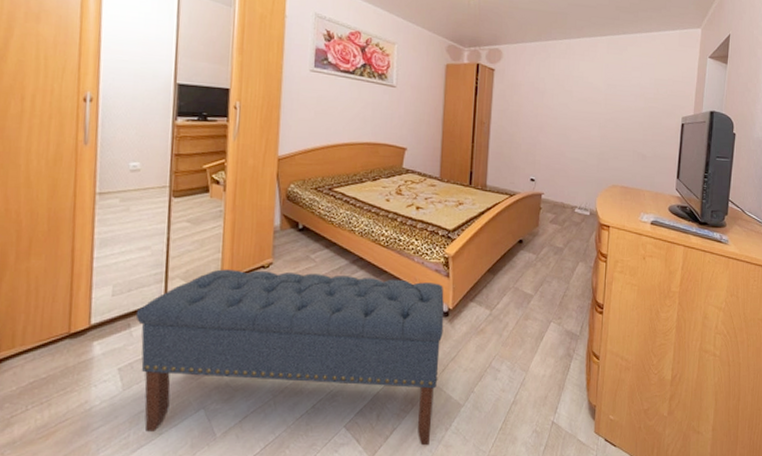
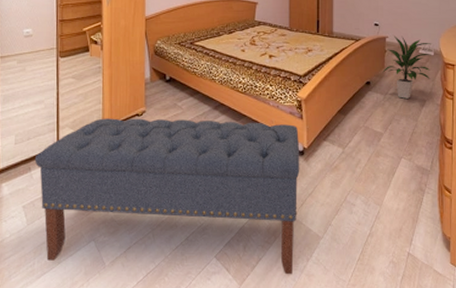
indoor plant: none [536,192,589,260] -> present [382,36,432,99]

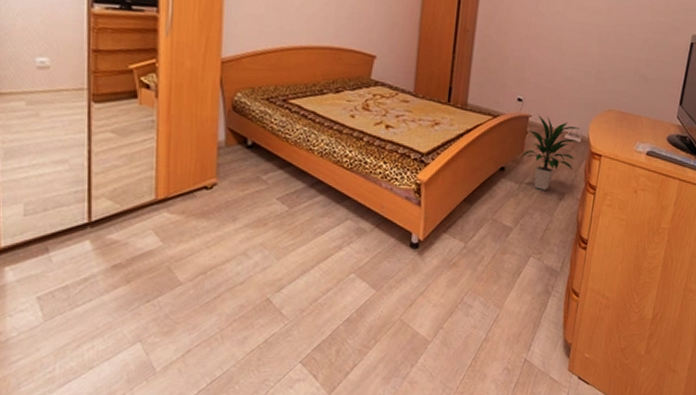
bench: present [34,118,300,275] -> none [54,189,415,382]

